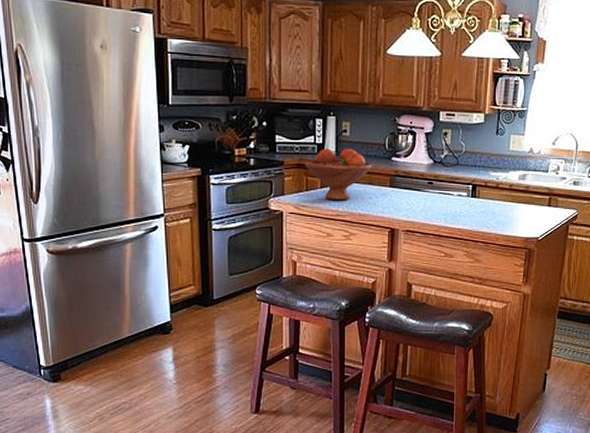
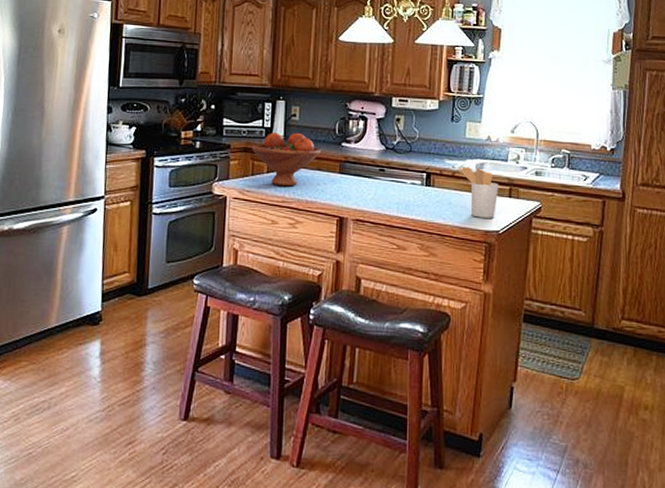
utensil holder: none [502,178,540,226] -> present [458,167,499,218]

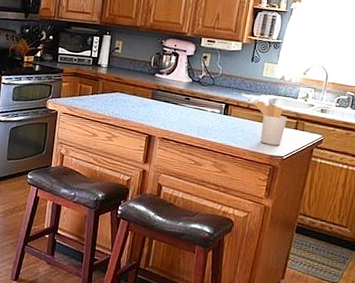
fruit bowl: present [251,132,322,187] -> none [80,61,138,107]

